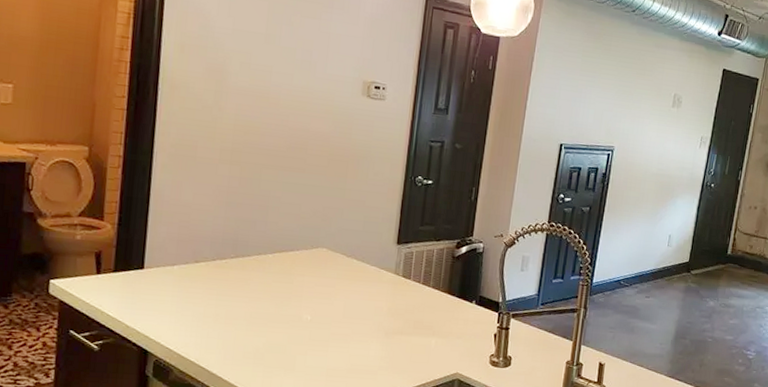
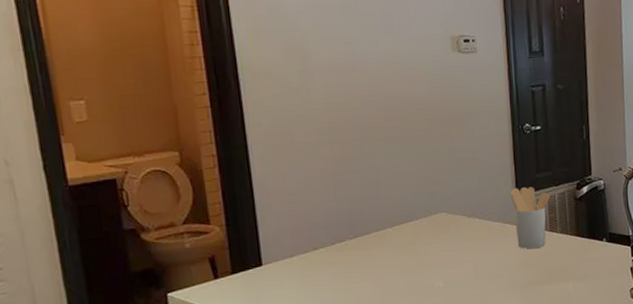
utensil holder: none [389,236,430,299] -> present [510,187,550,249]

